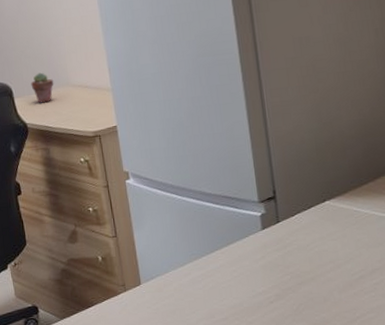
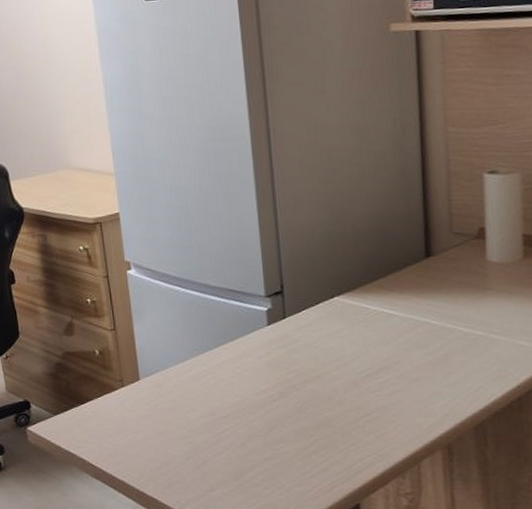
potted succulent: present [31,72,54,103] -> none [28,153,53,187]

